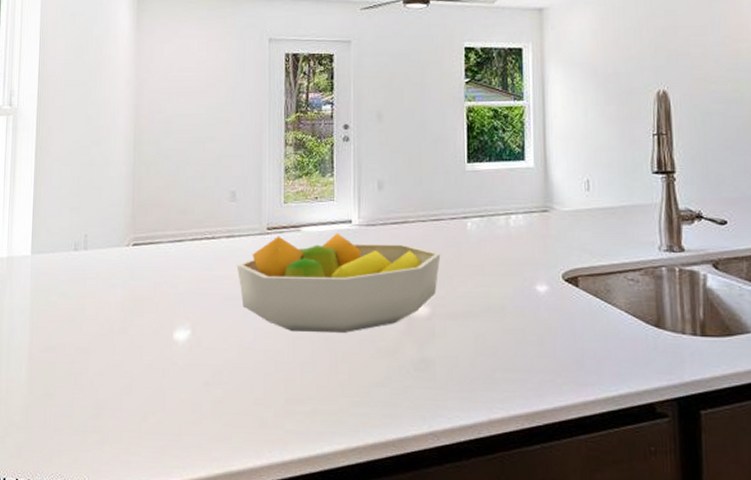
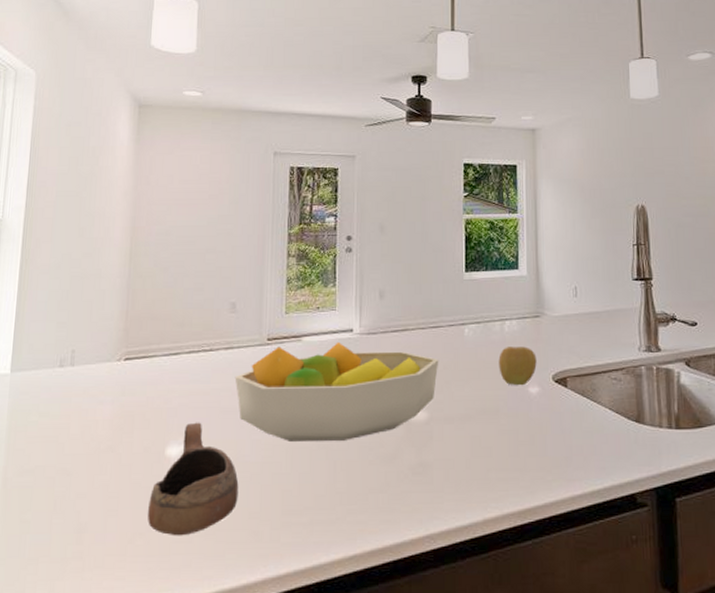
cup: none [159,308,243,418] -> present [148,422,239,536]
apple: none [504,242,545,284] -> present [498,346,537,386]

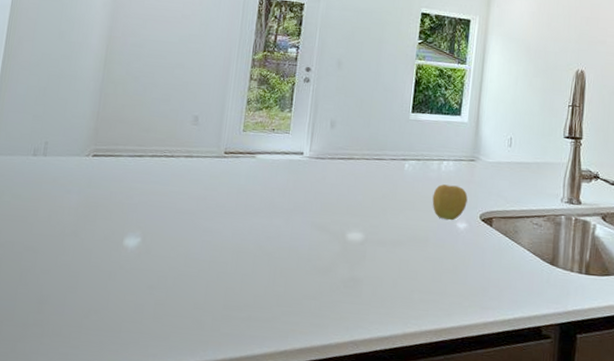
cup: present [148,422,239,536] -> none [103,219,187,317]
fruit bowl: present [235,341,439,441] -> none [191,160,379,251]

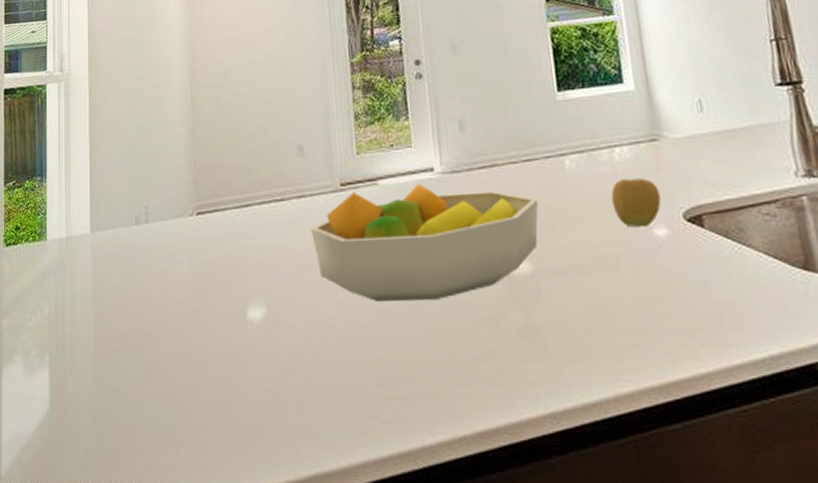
fruit bowl: none [191,160,379,251] -> present [310,183,539,301]

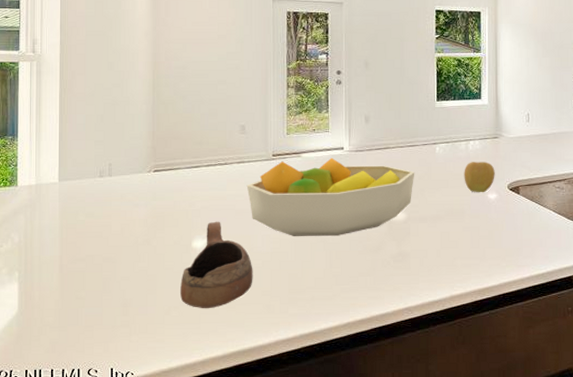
cup: none [236,281,328,410] -> present [180,221,253,309]

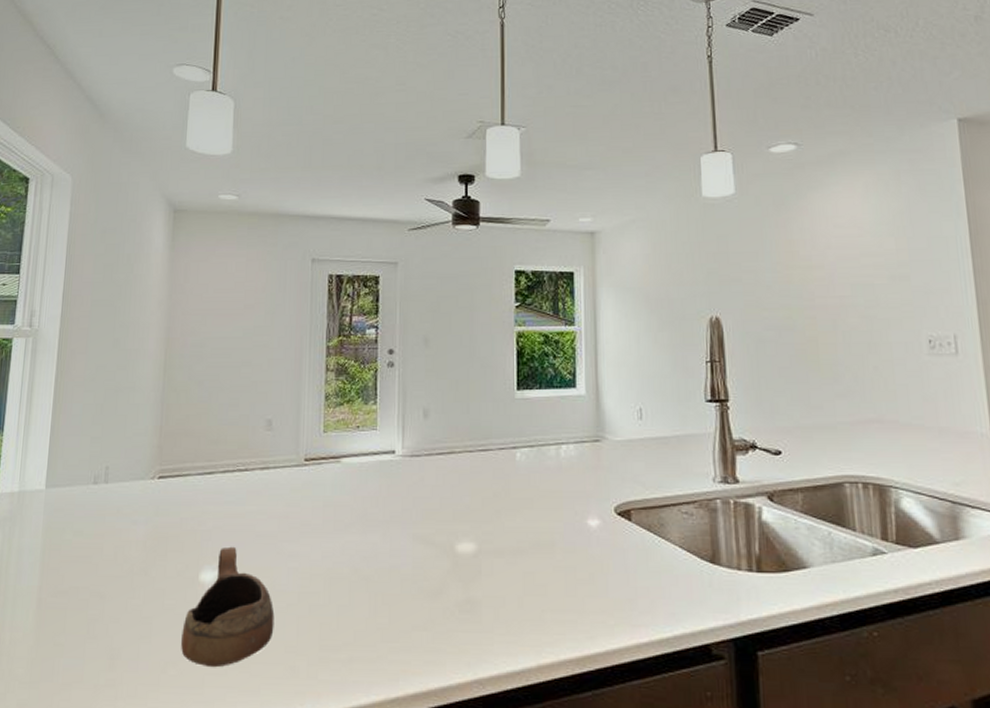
fruit bowl: present [246,157,415,236] -> none [270,464,489,572]
apple: present [464,162,495,193] -> none [554,474,597,518]

